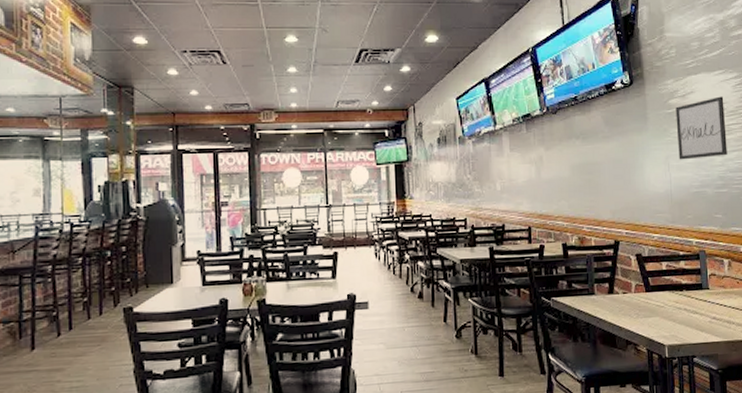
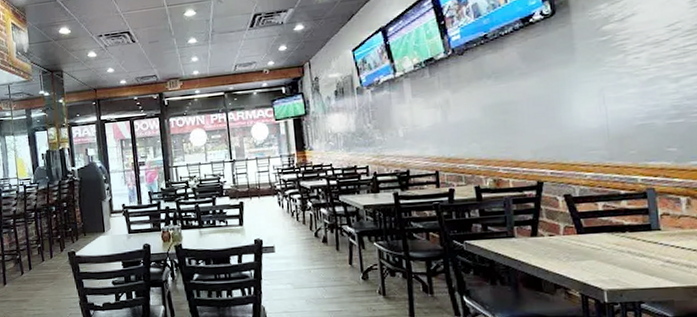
wall art: present [675,96,727,160] -> none [611,14,683,91]

